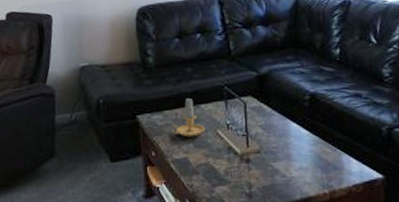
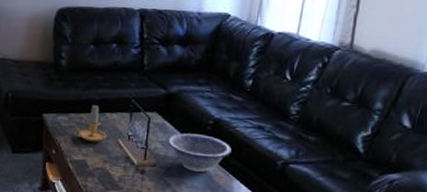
decorative bowl: none [267,111,334,152] -> present [167,133,232,172]

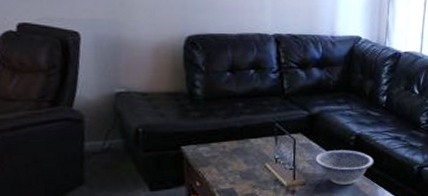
candle: present [74,104,107,142] -> none [218,131,253,169]

